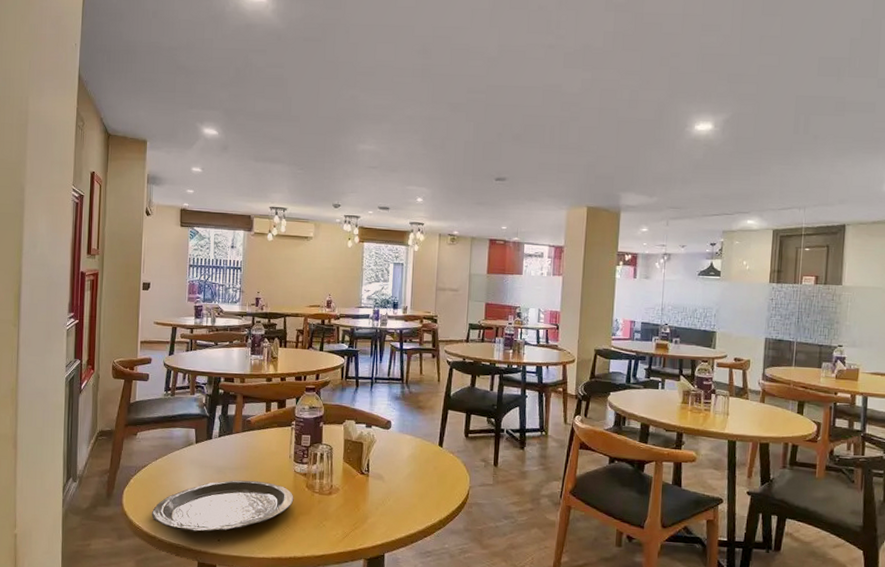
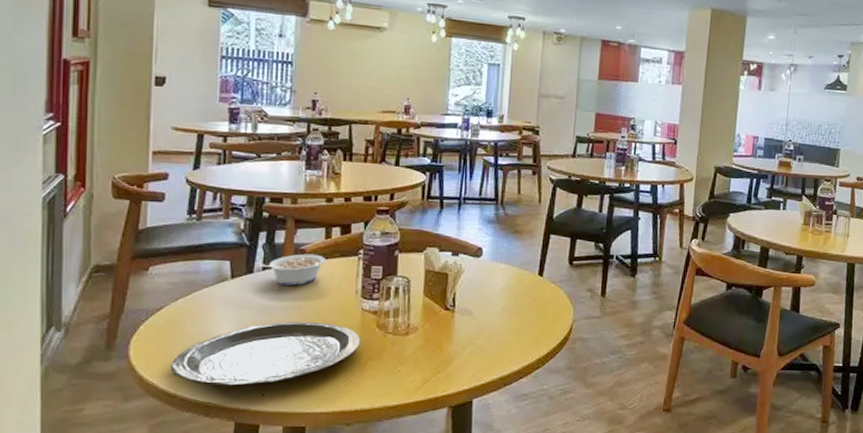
legume: none [216,424,266,450] -> present [259,254,325,286]

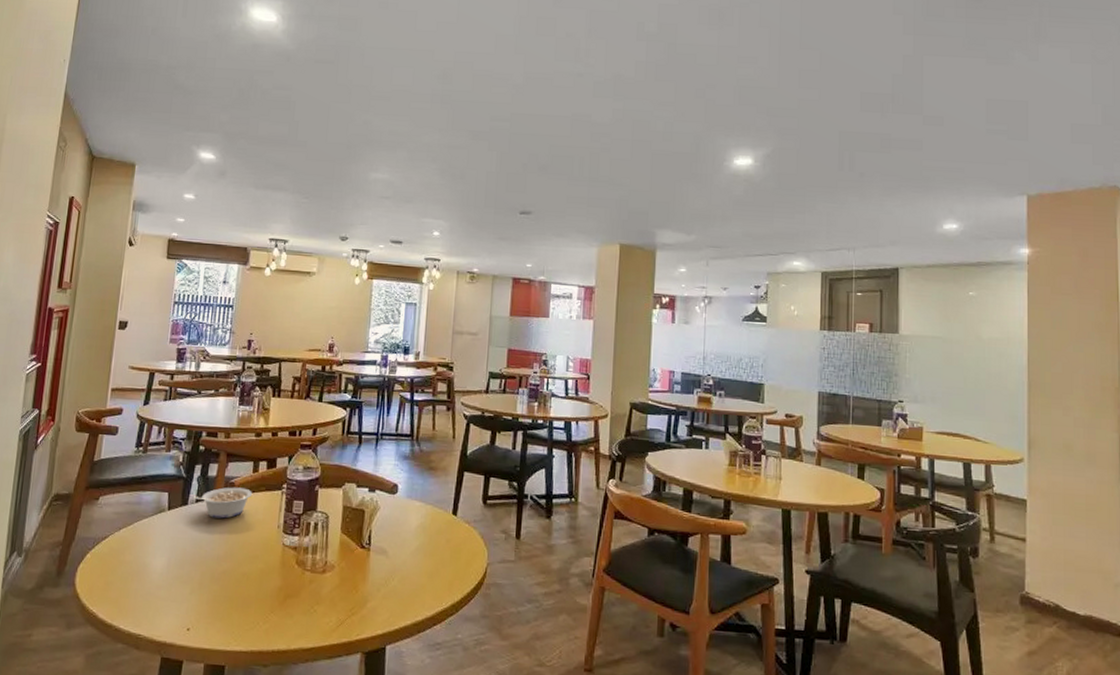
plate: present [171,322,361,387] -> none [109,554,281,620]

